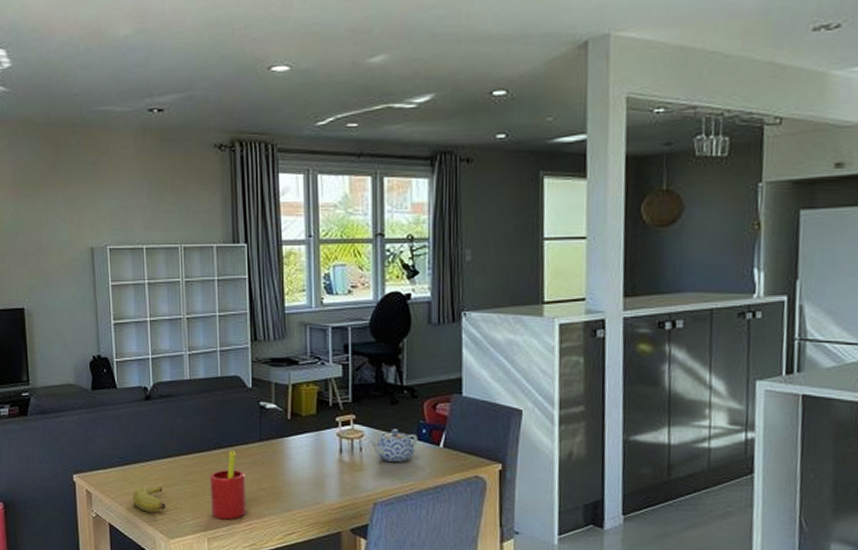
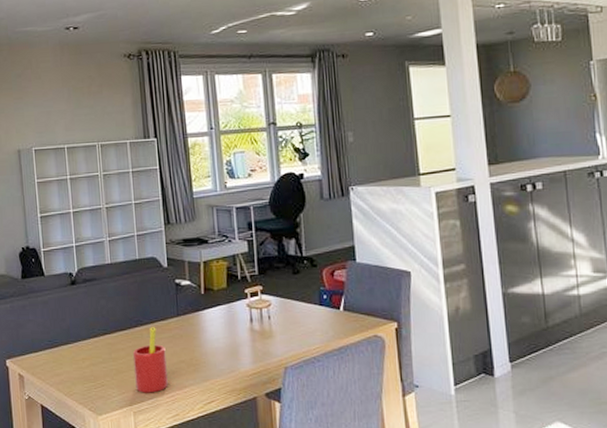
banana: present [131,486,166,513] -> none [61,366,94,391]
teapot: present [369,429,418,462] -> none [276,297,320,327]

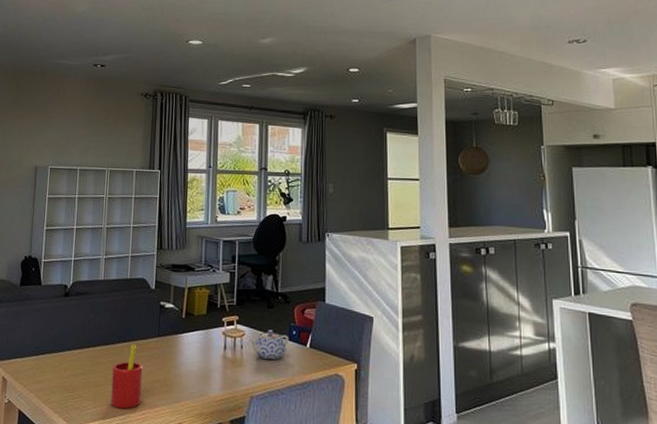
teapot: none [276,297,320,327] -> present [249,330,289,360]

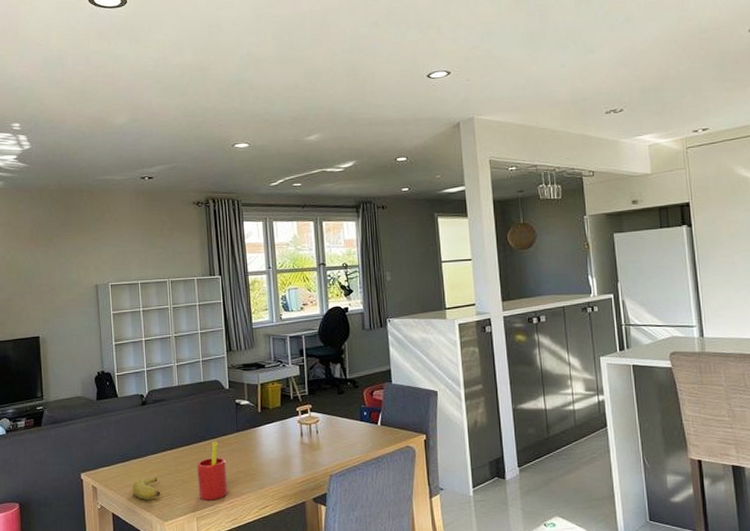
banana: none [42,375,72,400] -> present [131,478,161,500]
teapot: present [249,330,289,360] -> none [323,414,361,440]

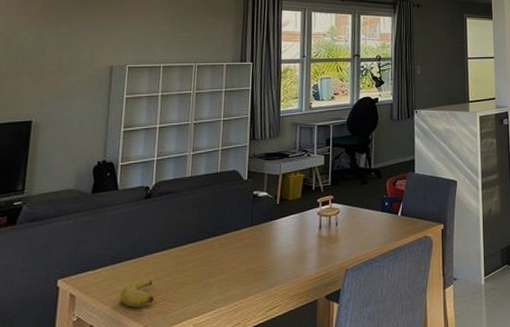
straw: present [197,442,228,501] -> none [199,237,235,305]

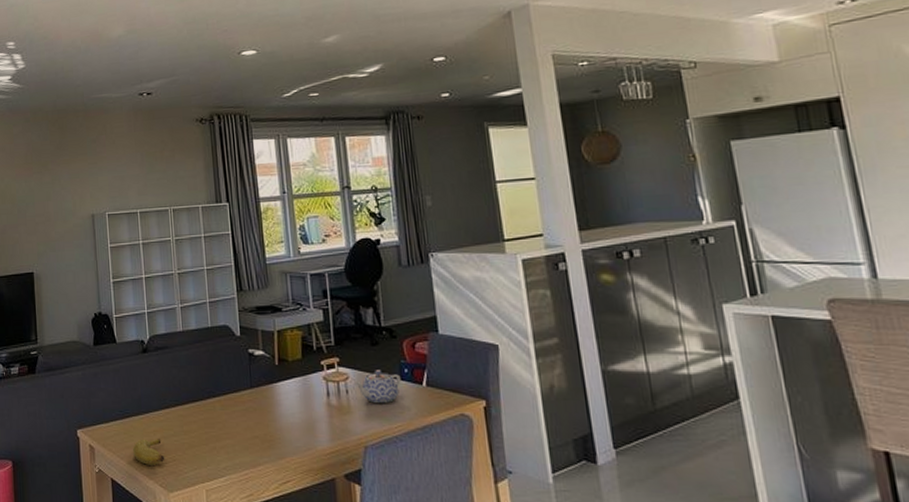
teapot: none [343,204,382,232] -> present [354,370,401,403]

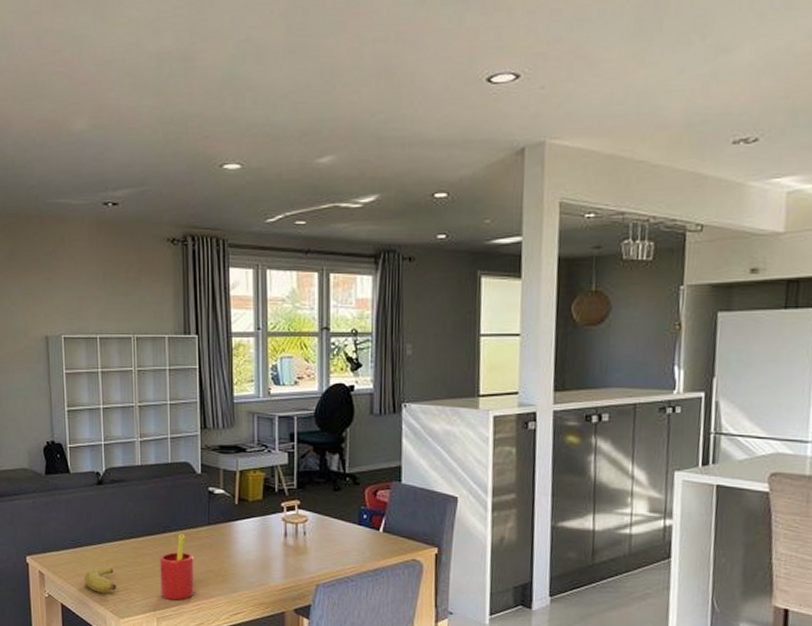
straw: none [205,399,242,470] -> present [160,534,194,600]
teapot: present [354,370,401,403] -> none [312,514,359,546]

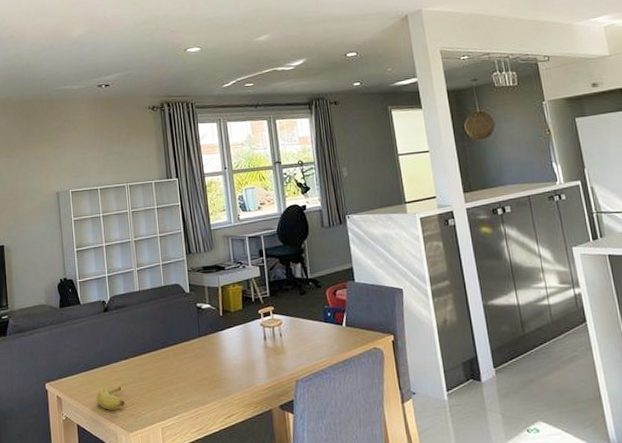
straw: present [160,534,194,600] -> none [160,348,192,410]

